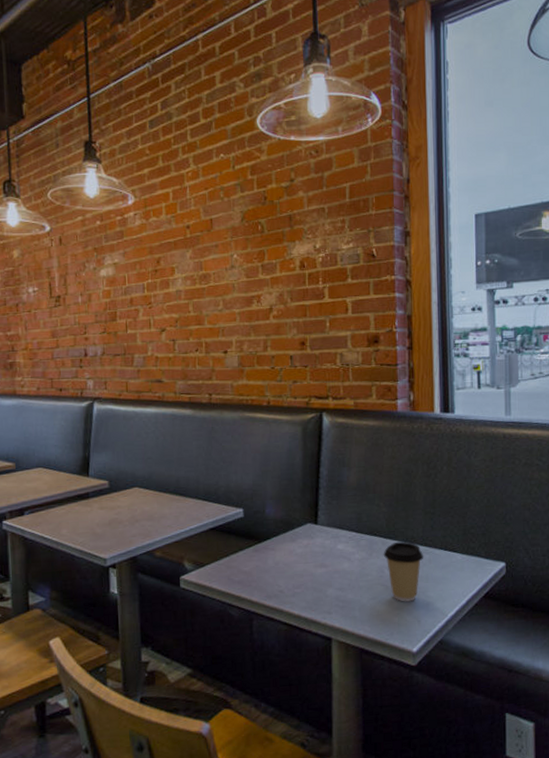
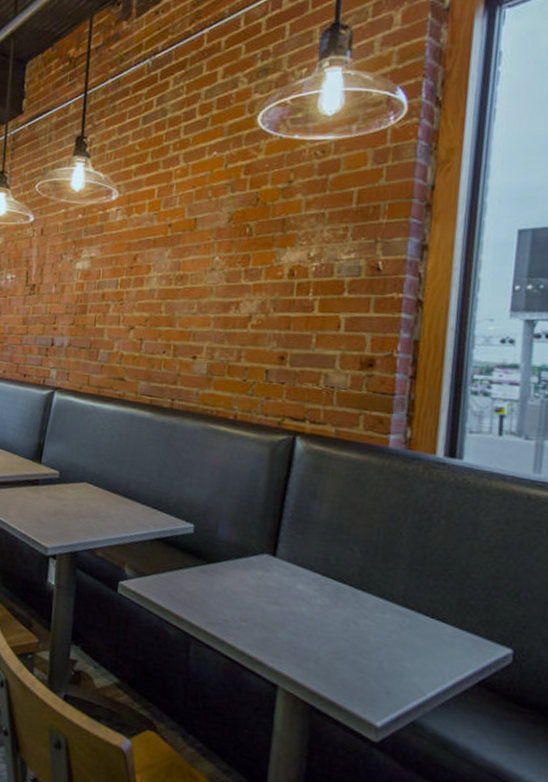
coffee cup: present [383,541,424,602] -> none [351,595,404,668]

